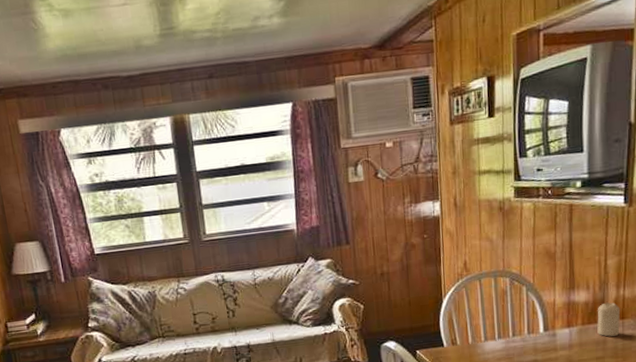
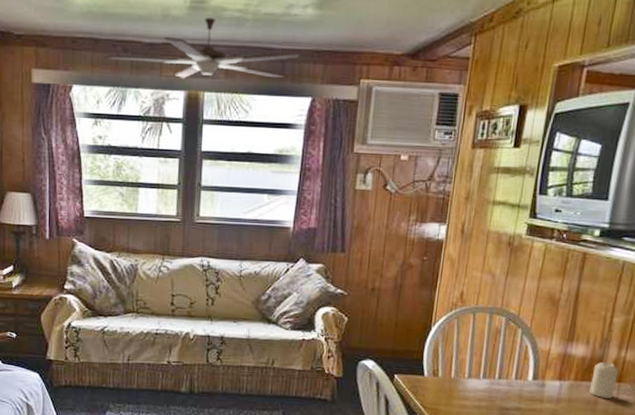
ceiling fan: none [86,42,275,105] -> present [104,18,302,78]

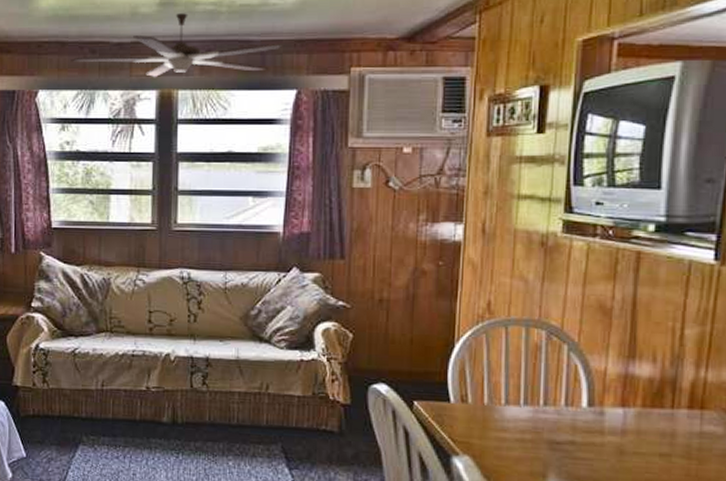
candle: present [589,361,619,399] -> none [663,383,700,430]

